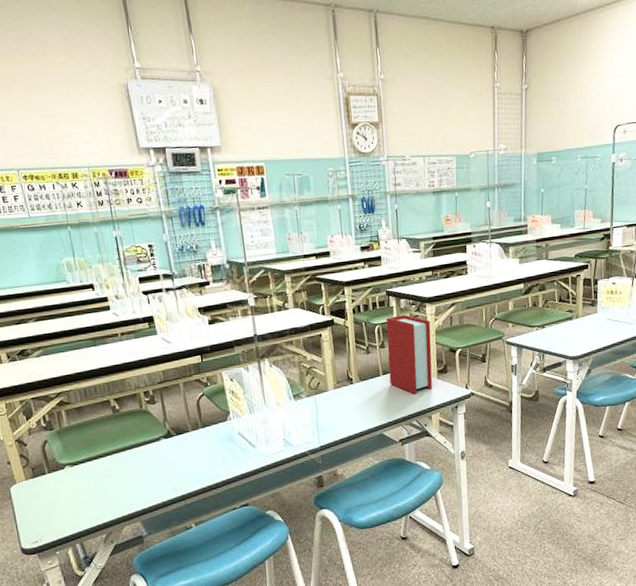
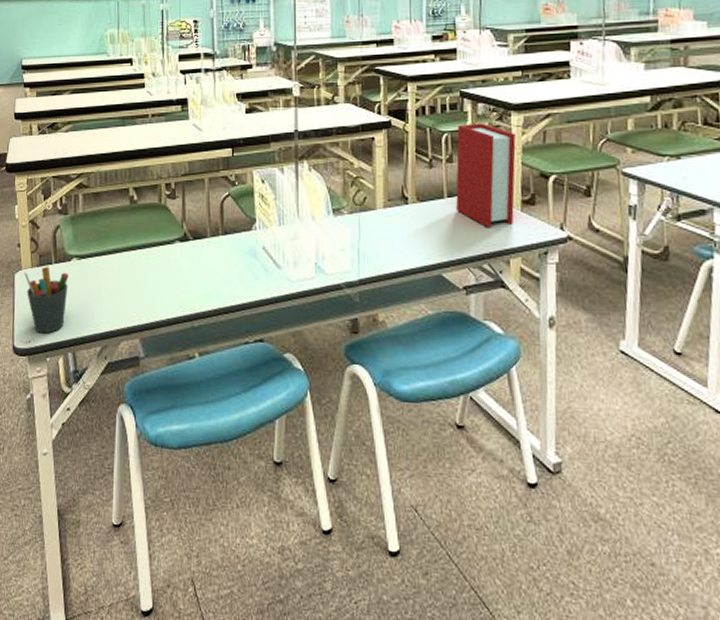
pen holder: none [19,476,68,534] -> present [24,266,69,334]

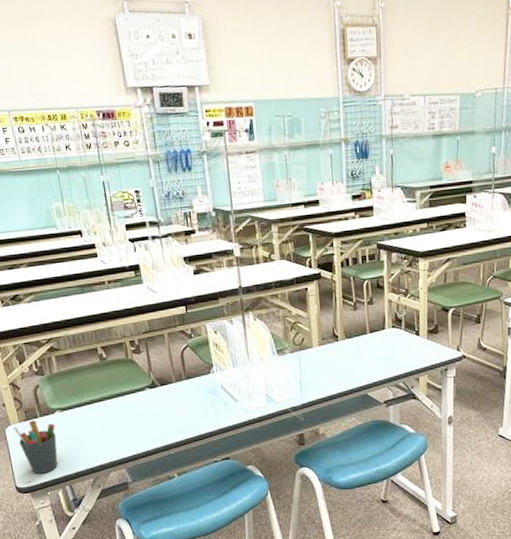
book: present [456,123,516,227] -> none [375,269,423,354]

